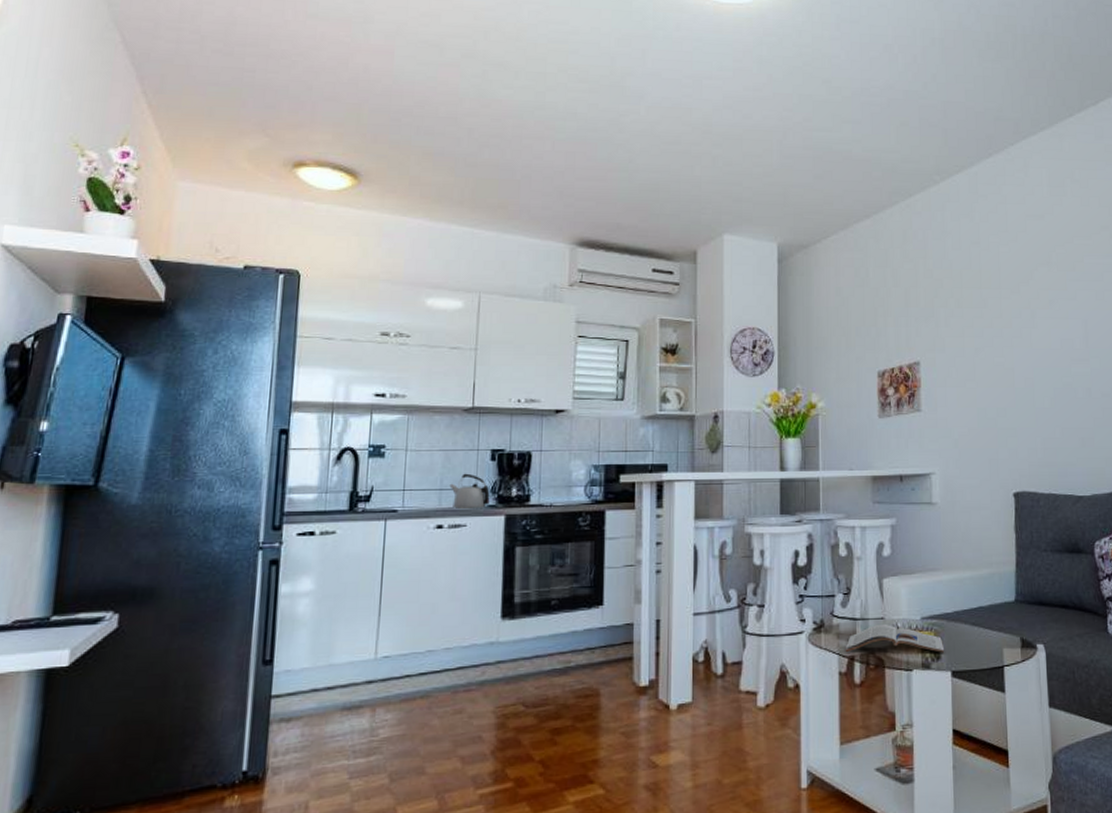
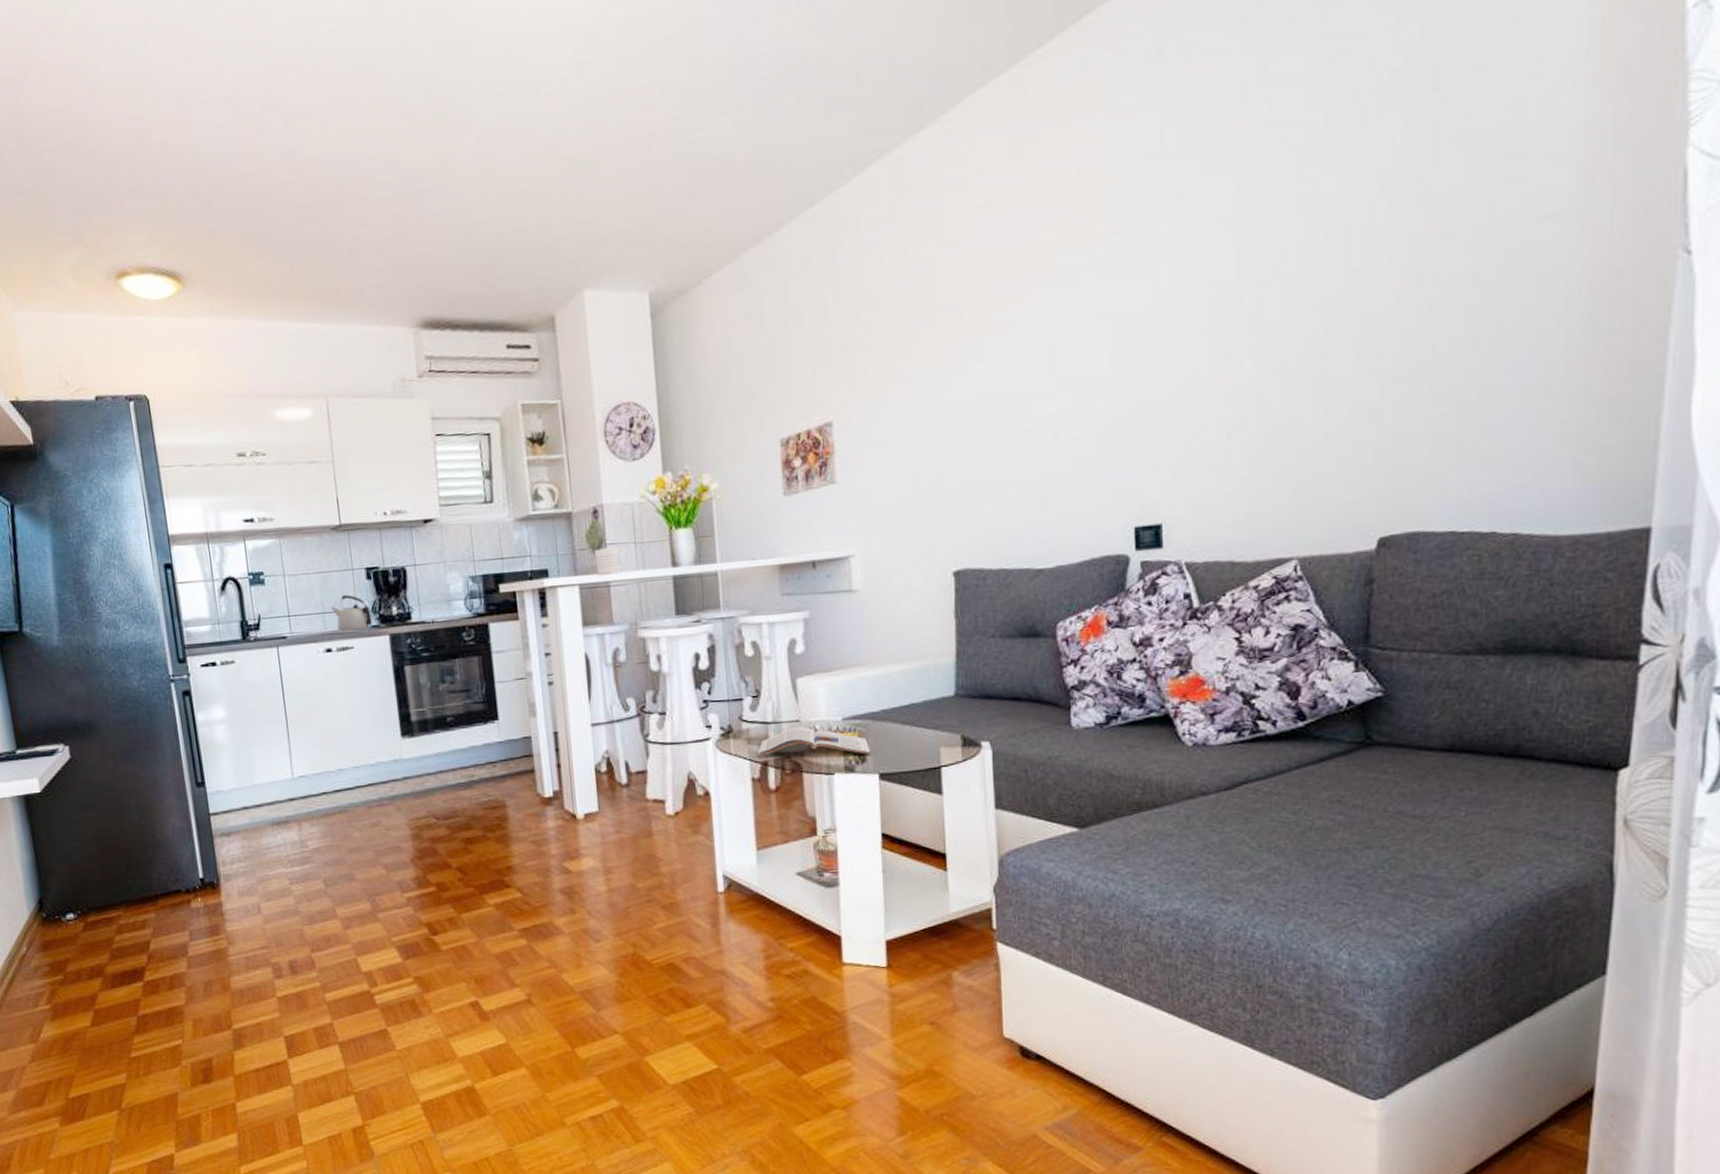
mug: none [711,448,743,473] -> present [593,546,630,574]

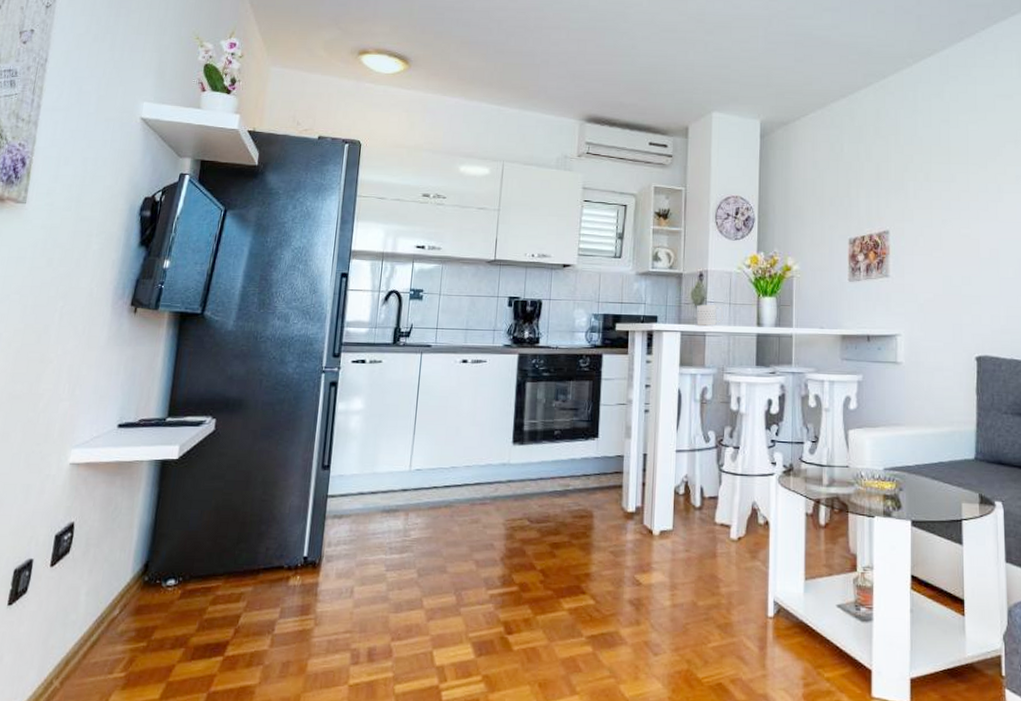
kettle: present [331,594,373,632] -> none [473,316,507,348]
magazine: present [757,726,871,758] -> none [811,471,906,503]

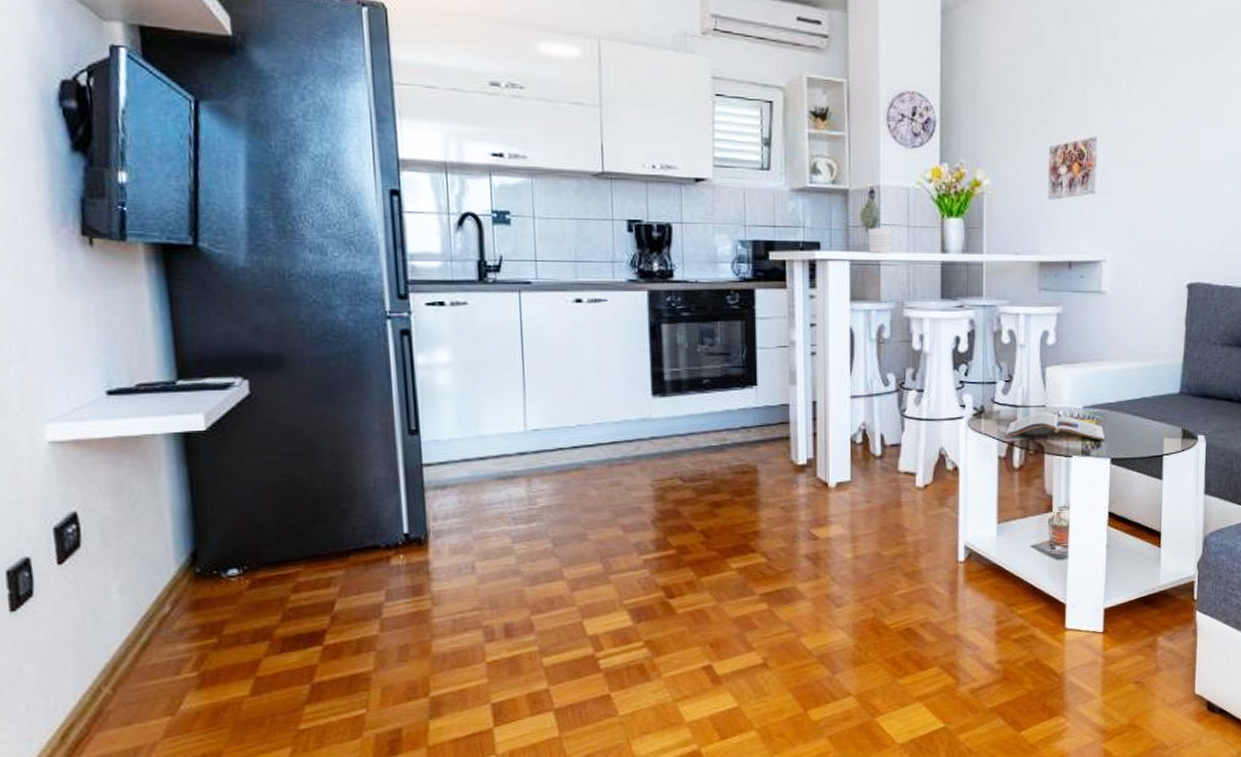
magazine: none [811,471,906,503] -> present [1005,411,1105,441]

